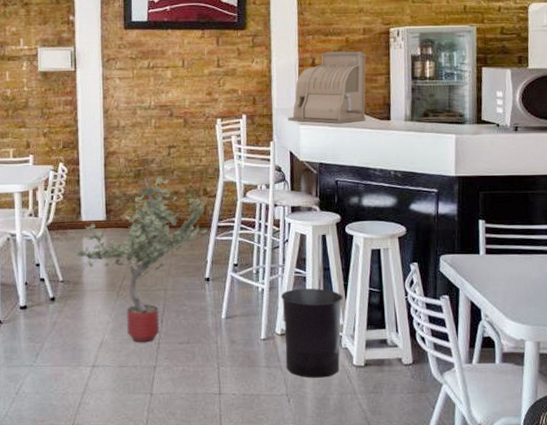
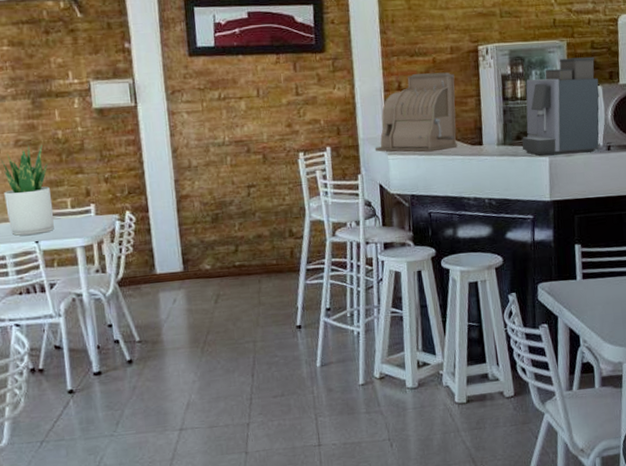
potted tree: present [74,176,208,343] -> none [150,219,296,400]
waste bin: present [281,288,343,378] -> none [377,327,442,420]
coffee machine: none [429,41,507,133] -> present [522,56,599,156]

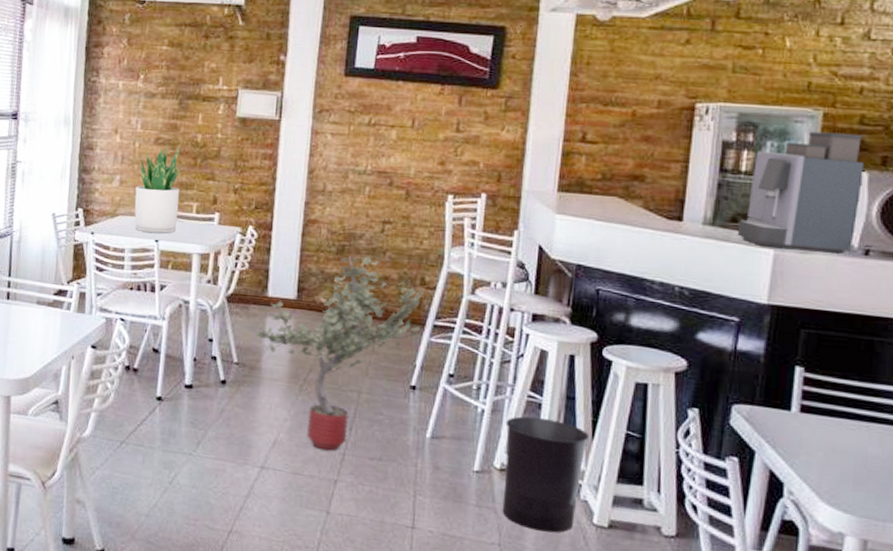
potted tree: none [150,219,296,400] -> present [254,255,423,451]
cash register: present [374,72,458,152] -> none [540,126,658,219]
waste bin: none [377,327,442,420] -> present [502,416,589,533]

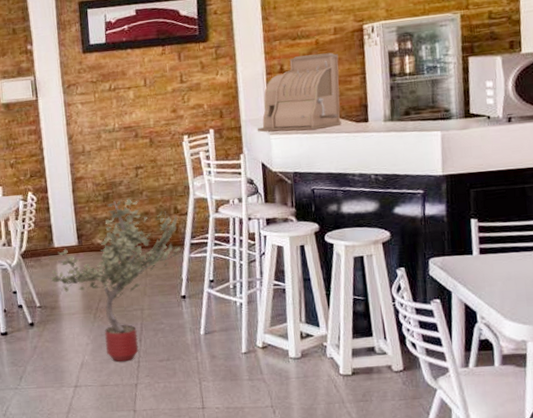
waste bin: present [502,416,589,533] -> none [260,299,326,389]
cash register: none [540,126,658,219] -> present [257,52,342,132]
coffee machine: present [737,131,864,254] -> none [411,27,498,130]

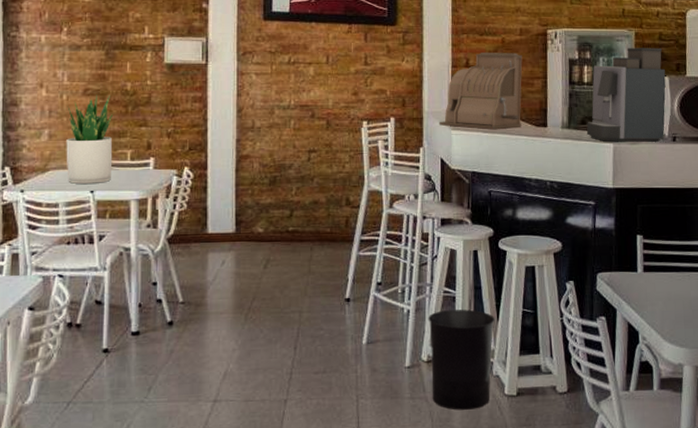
potted tree: present [49,197,181,362] -> none [197,183,349,373]
waste bin: none [260,299,326,389] -> present [428,309,495,410]
coffee machine: none [411,27,498,130] -> present [586,47,666,142]

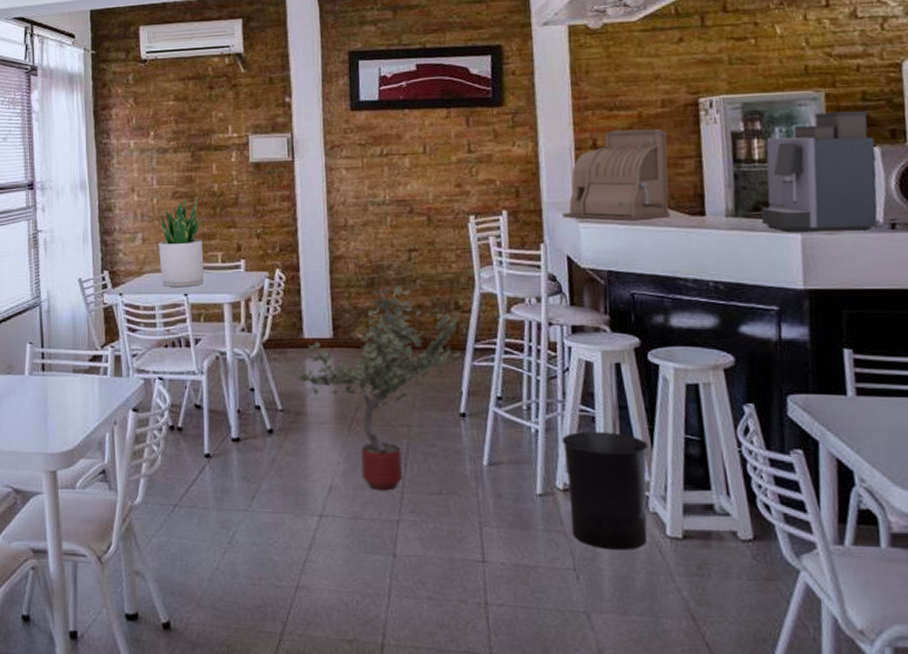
potted tree: none [197,183,349,373] -> present [295,285,462,491]

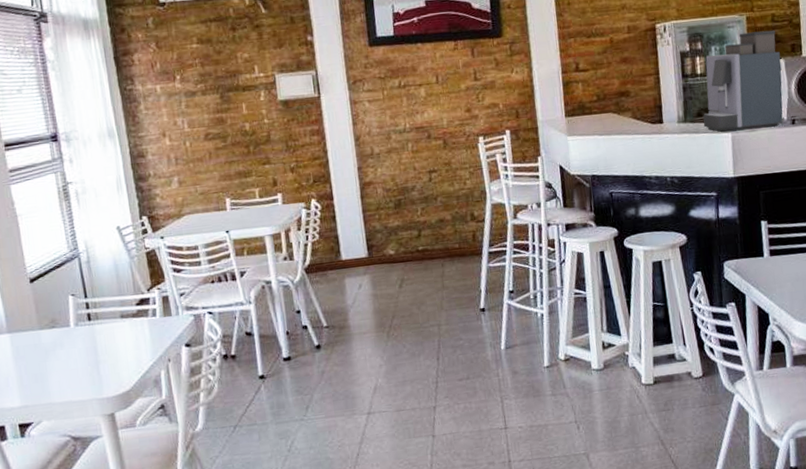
planter: present [158,197,204,288] -> none [191,138,244,226]
potted tree: present [295,285,462,491] -> none [337,204,479,383]
cash register: present [561,128,671,221] -> none [554,51,637,133]
waste bin: present [561,432,649,550] -> none [561,308,628,402]

